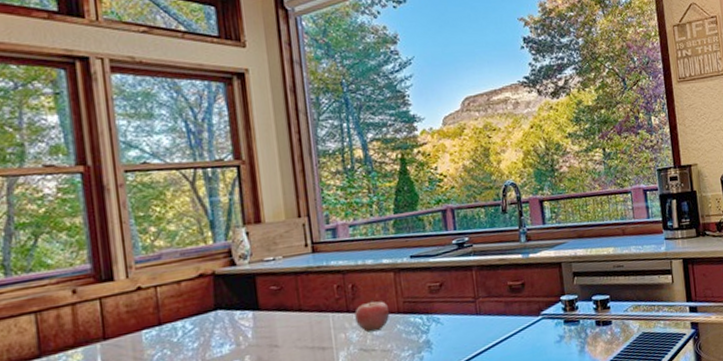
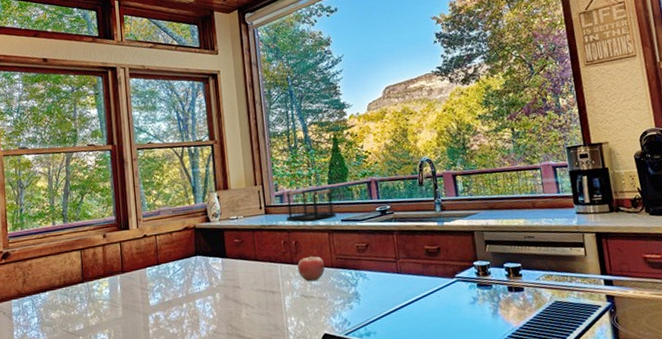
dish rack: none [338,219,404,261] -> present [284,189,336,222]

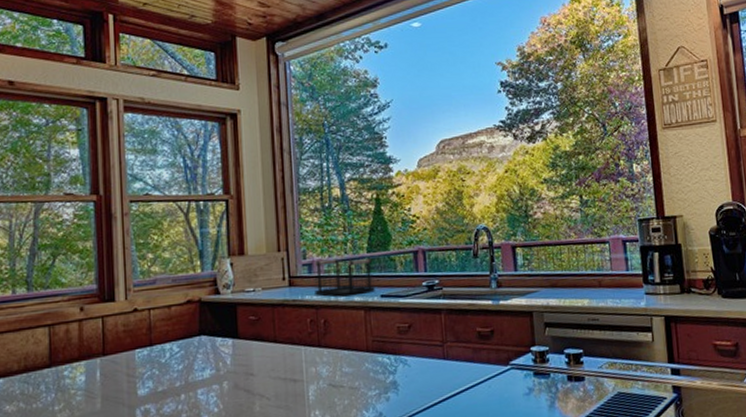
fruit: present [297,253,325,282] -> none [325,334,359,369]

